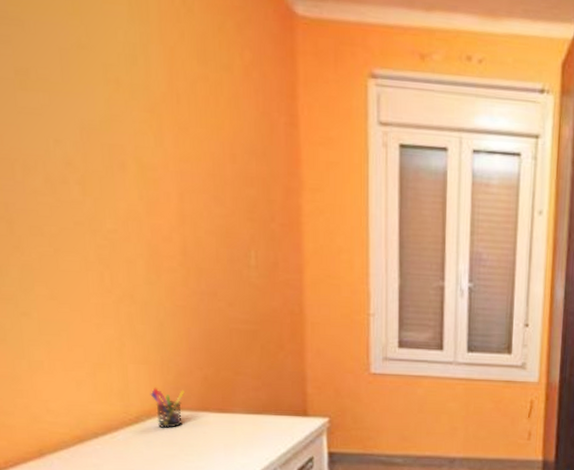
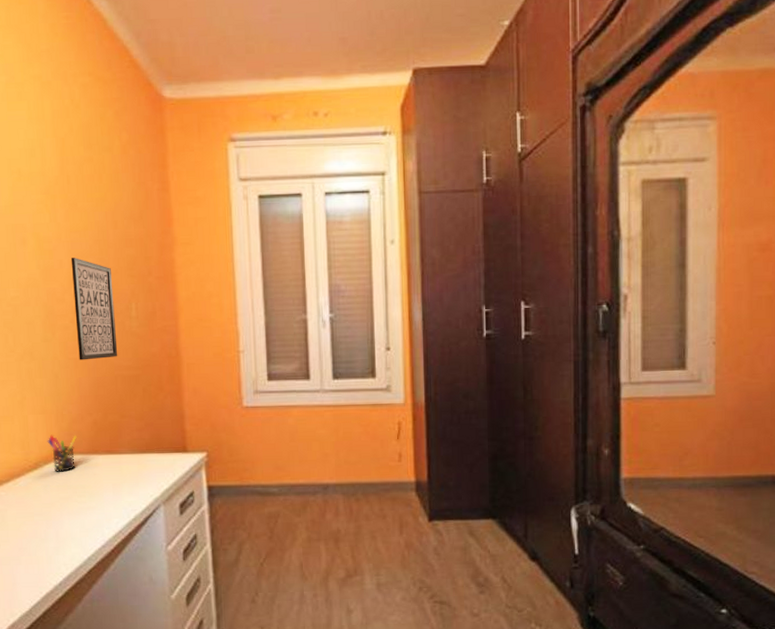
wall art: none [180,191,234,309] -> present [70,258,118,360]

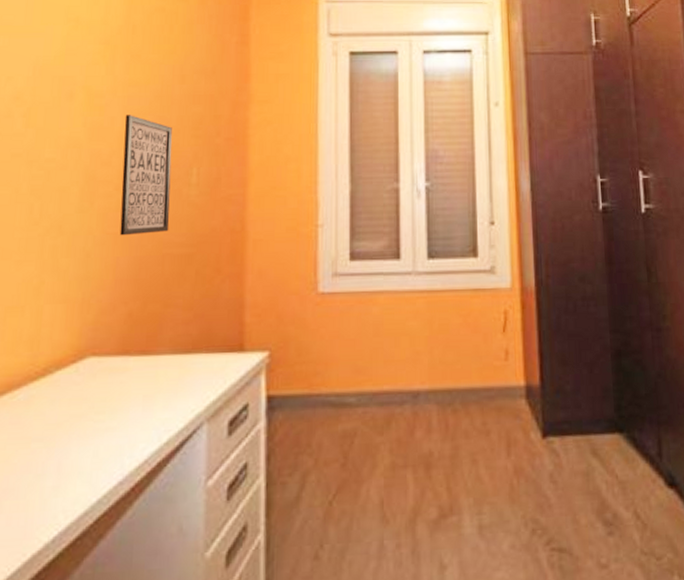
pen holder: present [47,434,77,473] -> none [64,330,104,382]

